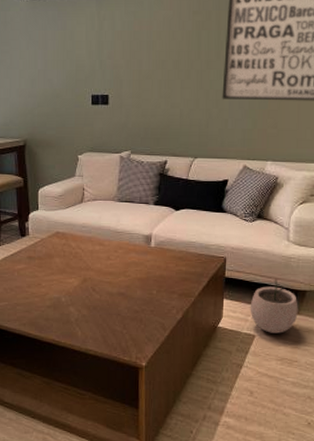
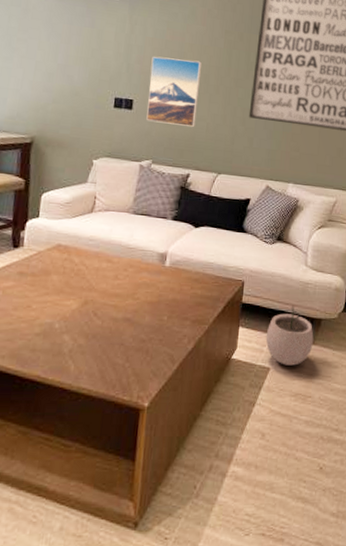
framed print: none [122,48,172,115] -> present [146,56,202,127]

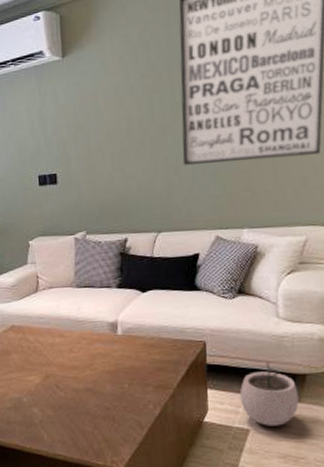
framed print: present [146,56,202,127] -> none [68,116,125,193]

